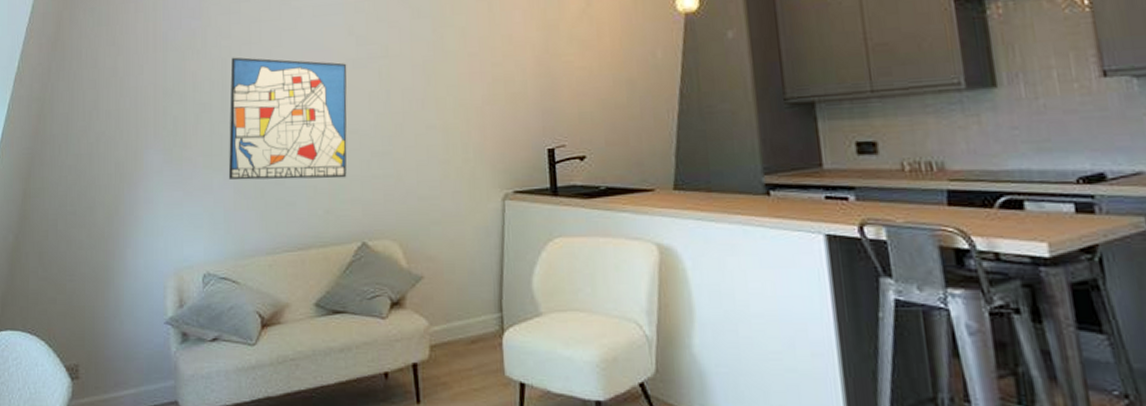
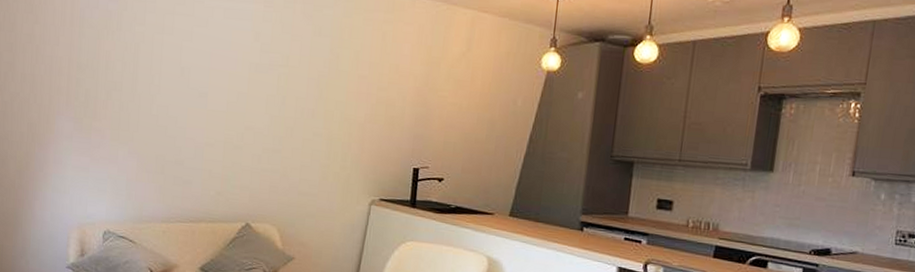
wall art: present [228,57,347,180] -> none [132,43,250,167]

